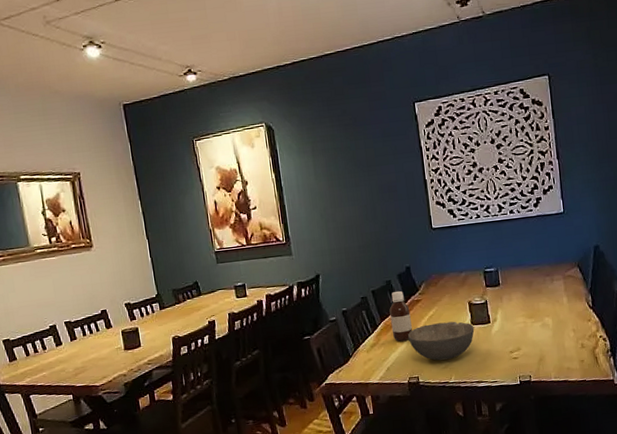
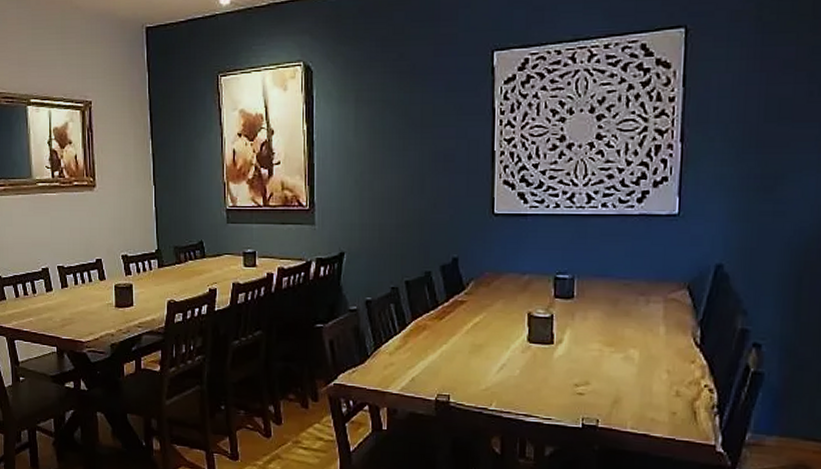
bottle: present [389,290,412,342] -> none [424,285,450,349]
bowl: present [408,321,475,361] -> none [444,333,531,381]

